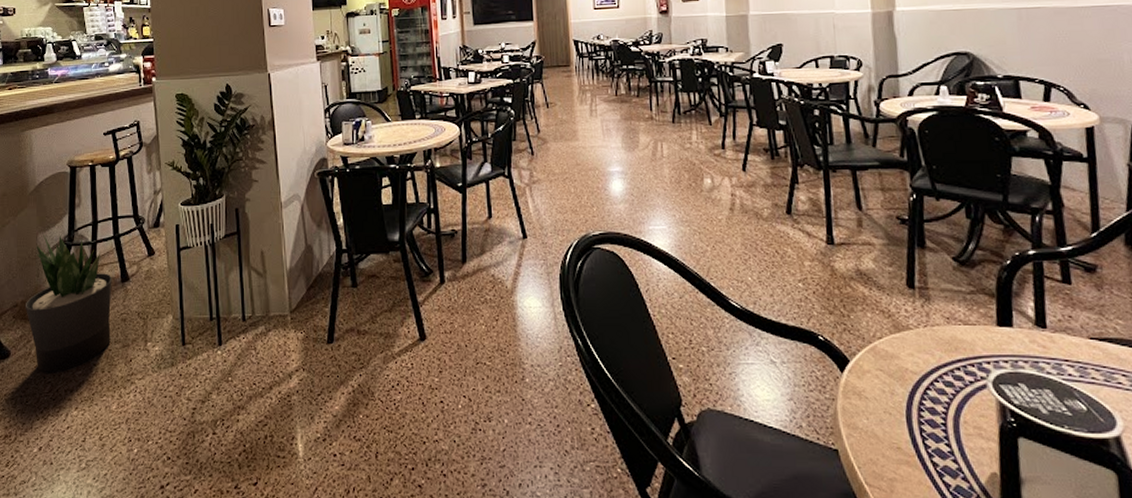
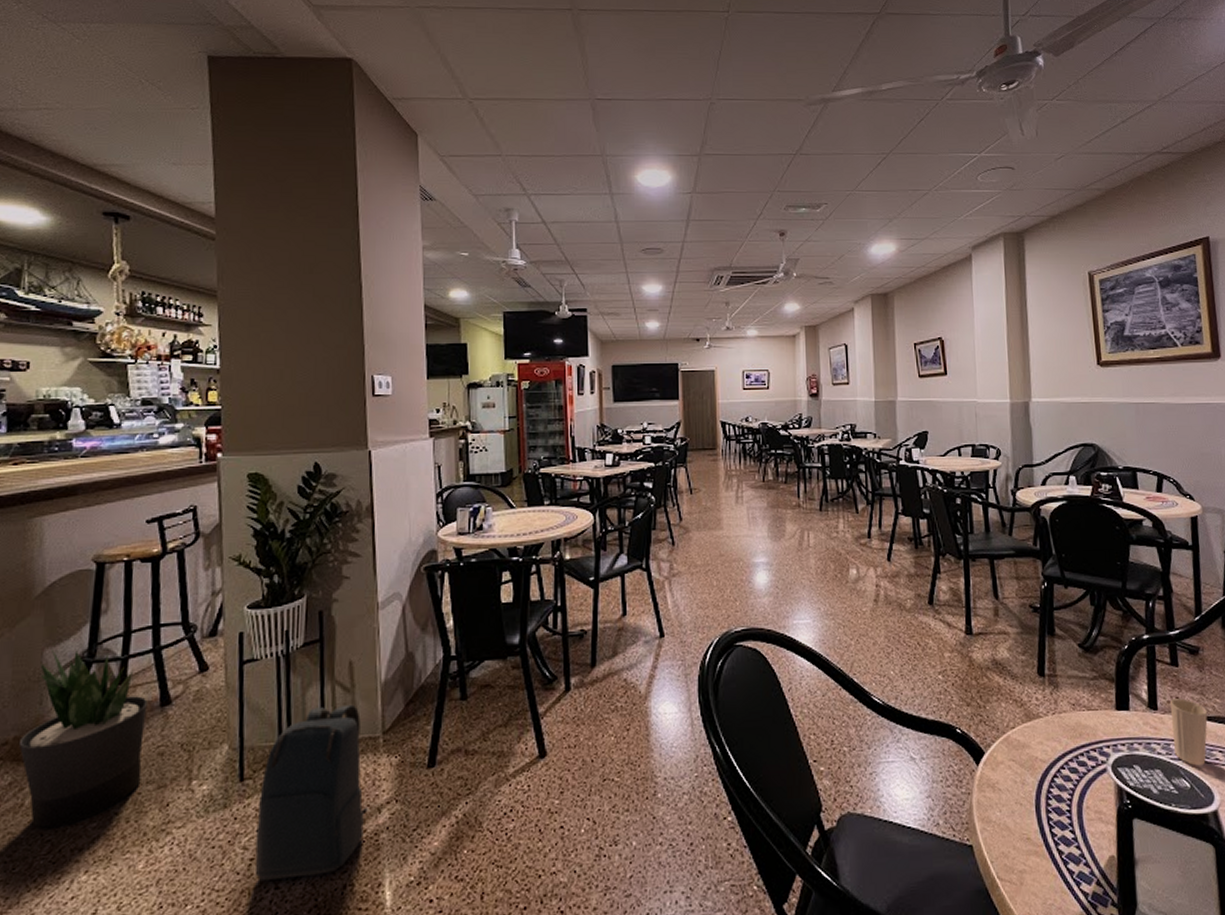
backpack: none [196,287,281,426] -> present [254,704,368,880]
cup: none [1062,318,1108,389] -> present [1170,698,1208,766]

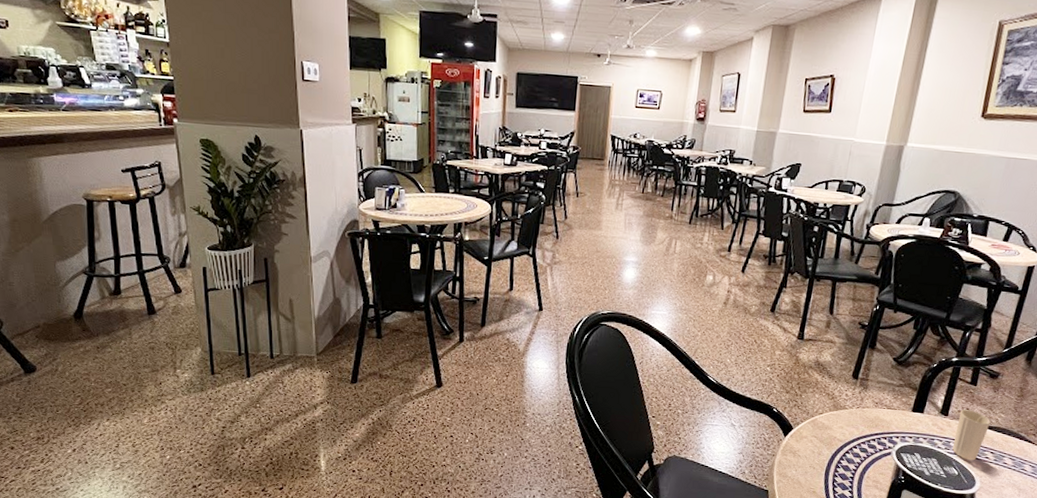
planter: present [18,649,148,828] -> none [47,263,139,388]
backpack: present [254,704,368,880] -> none [226,329,307,444]

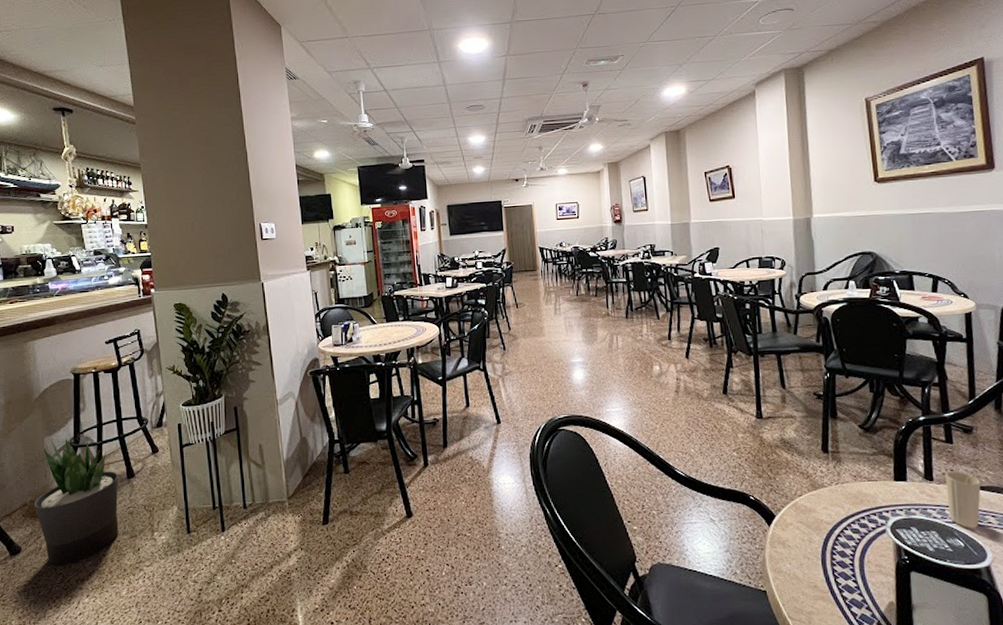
planter: none [47,263,139,388] -> present [34,438,119,565]

